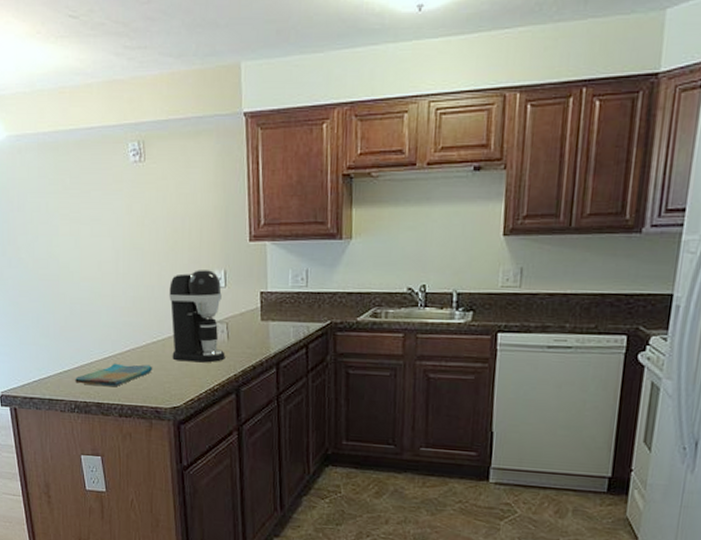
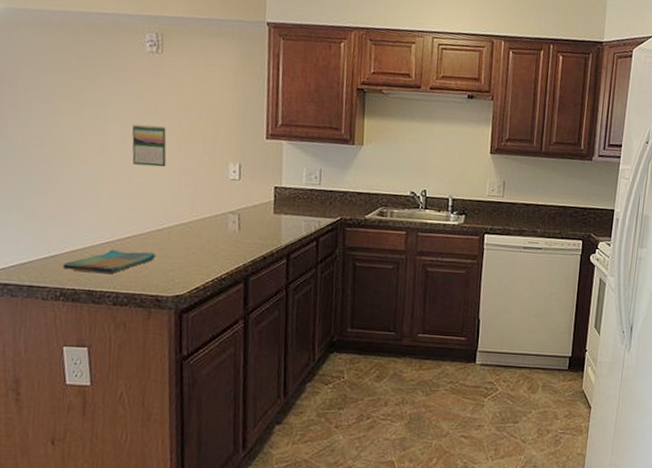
calendar: none [123,237,156,280] -> present [132,124,167,168]
coffee maker: present [169,269,225,363] -> none [178,161,236,252]

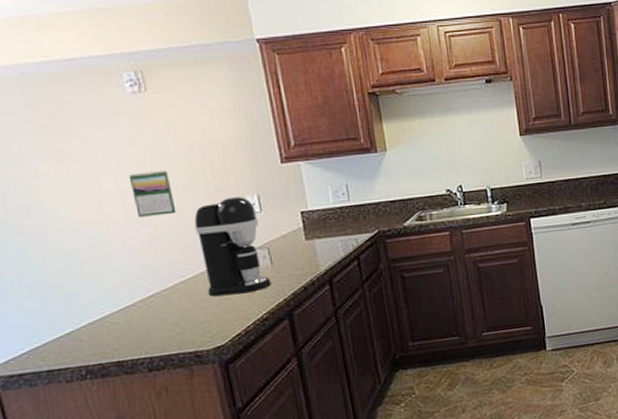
dish towel: present [63,249,156,273] -> none [83,307,186,345]
coffee maker: none [178,161,236,252] -> present [194,196,271,297]

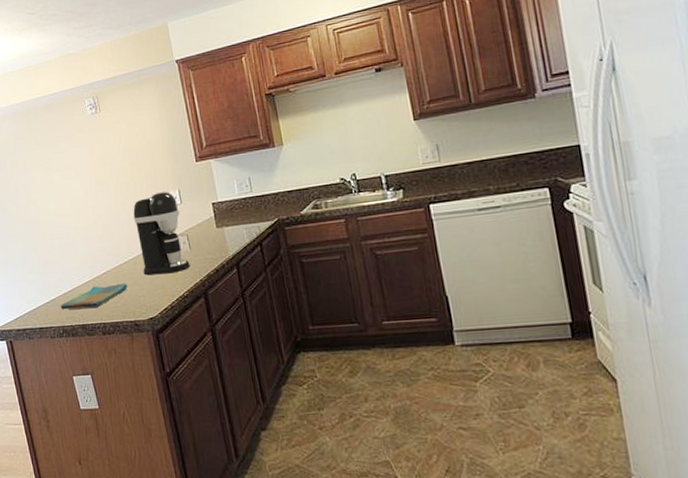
dish towel: none [83,307,186,345] -> present [61,283,128,310]
calendar: present [128,170,177,217] -> none [89,173,121,210]

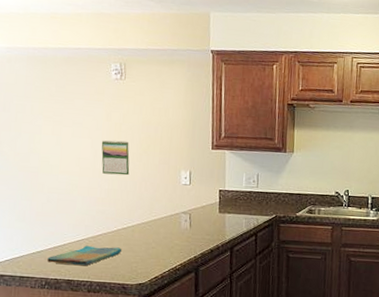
calendar: none [89,173,121,210] -> present [101,140,130,176]
coffee maker: present [133,191,190,276] -> none [140,169,187,247]

